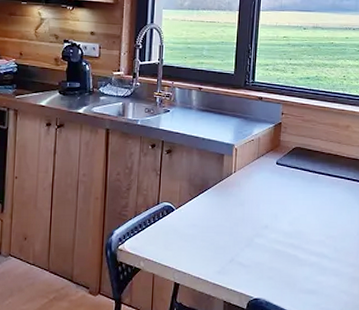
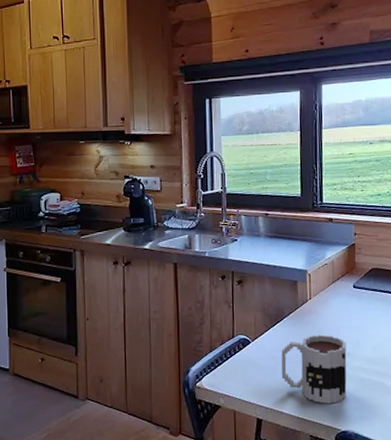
mug: none [201,206,265,272] -> present [281,334,347,404]

